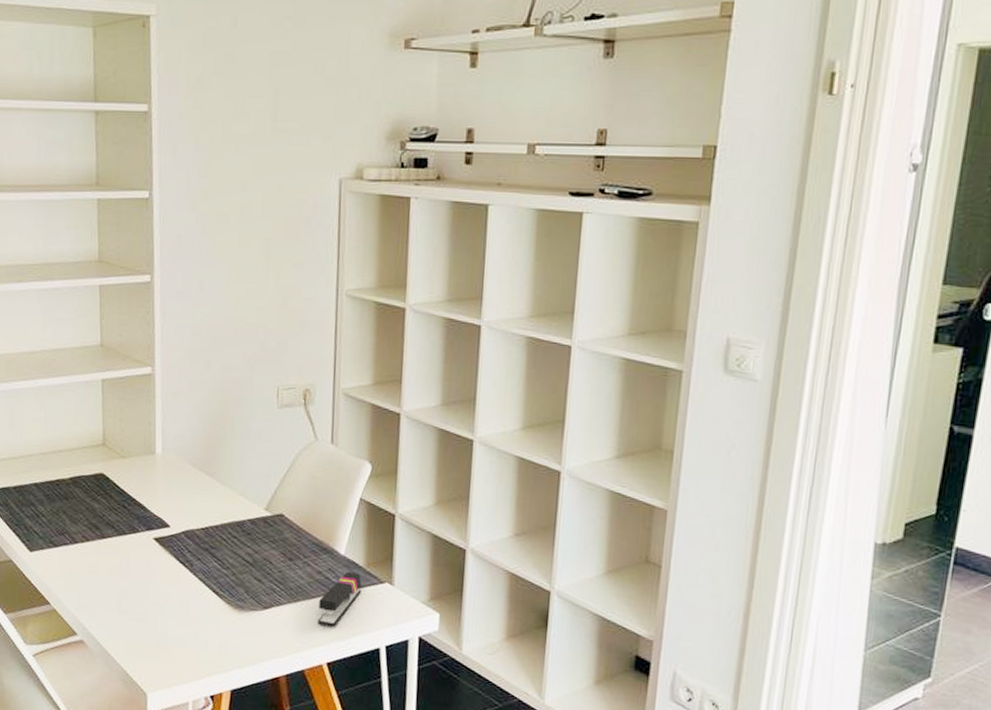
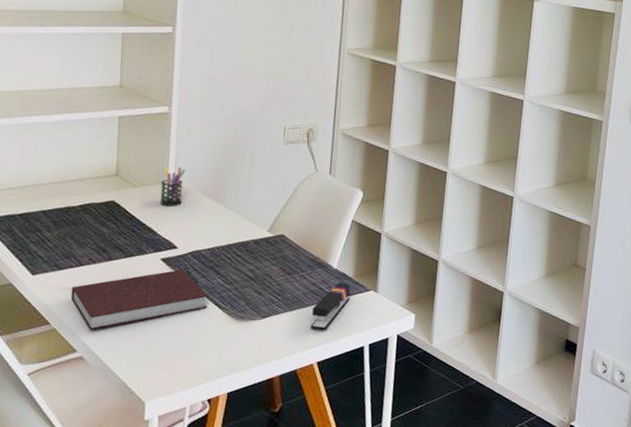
notebook: none [67,550,205,613] -> present [70,269,208,331]
pen holder: none [149,435,173,481] -> present [160,166,185,208]

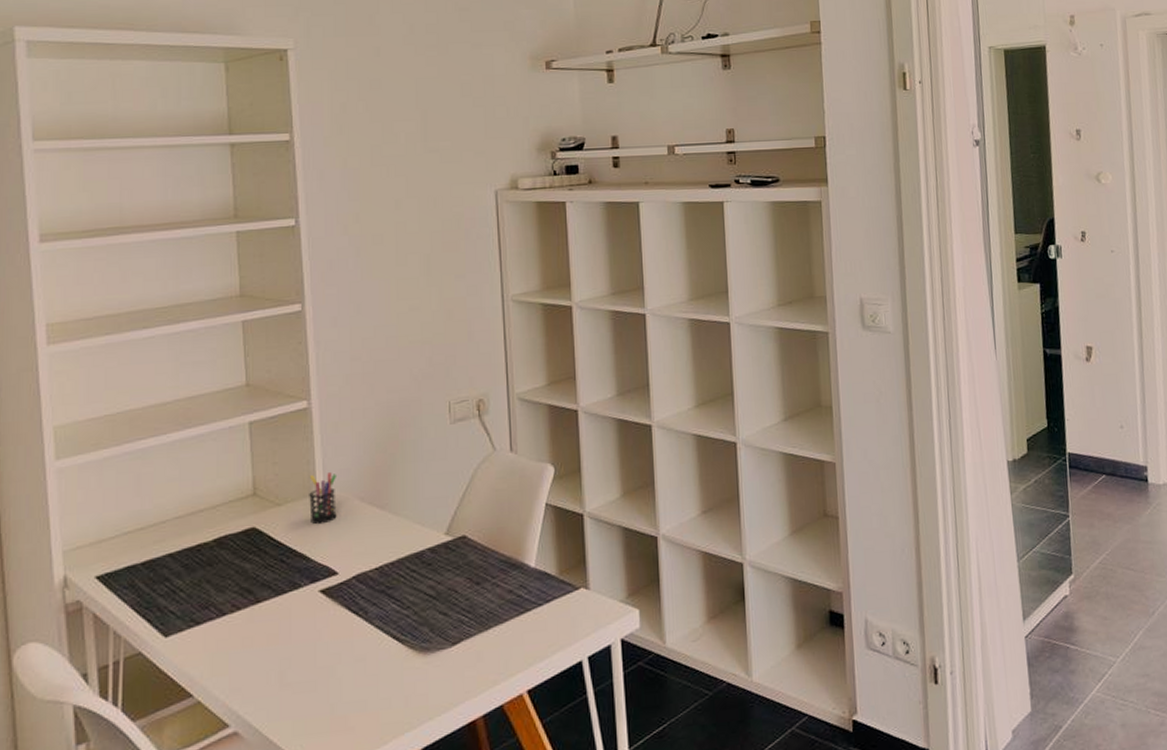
notebook: present [70,269,208,331] -> none [214,599,383,697]
stapler: present [311,283,351,330] -> none [513,584,557,650]

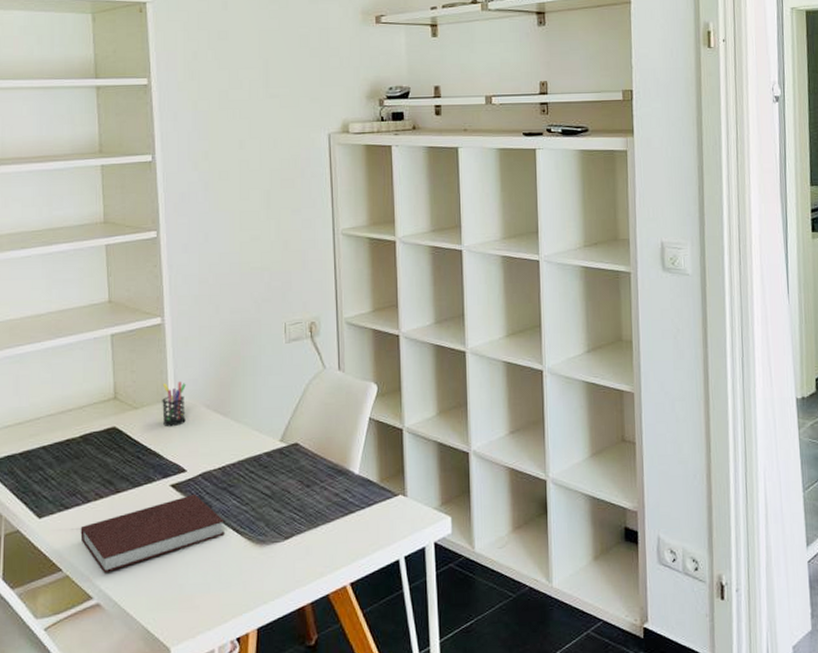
notebook: none [214,599,383,697] -> present [80,493,225,574]

